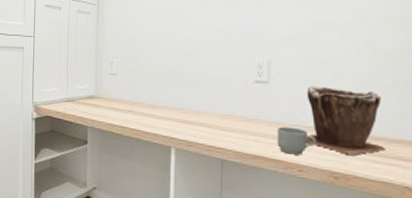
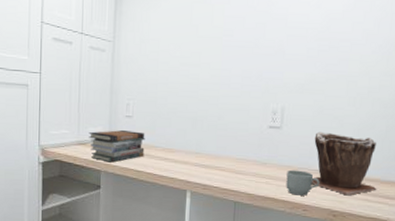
book stack: none [76,87,129,119] -> present [88,130,145,163]

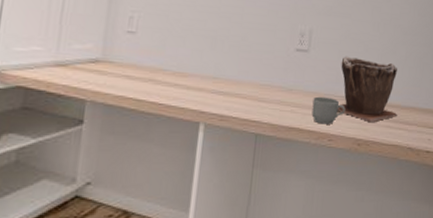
book stack: present [88,130,145,163] -> none [71,48,152,90]

